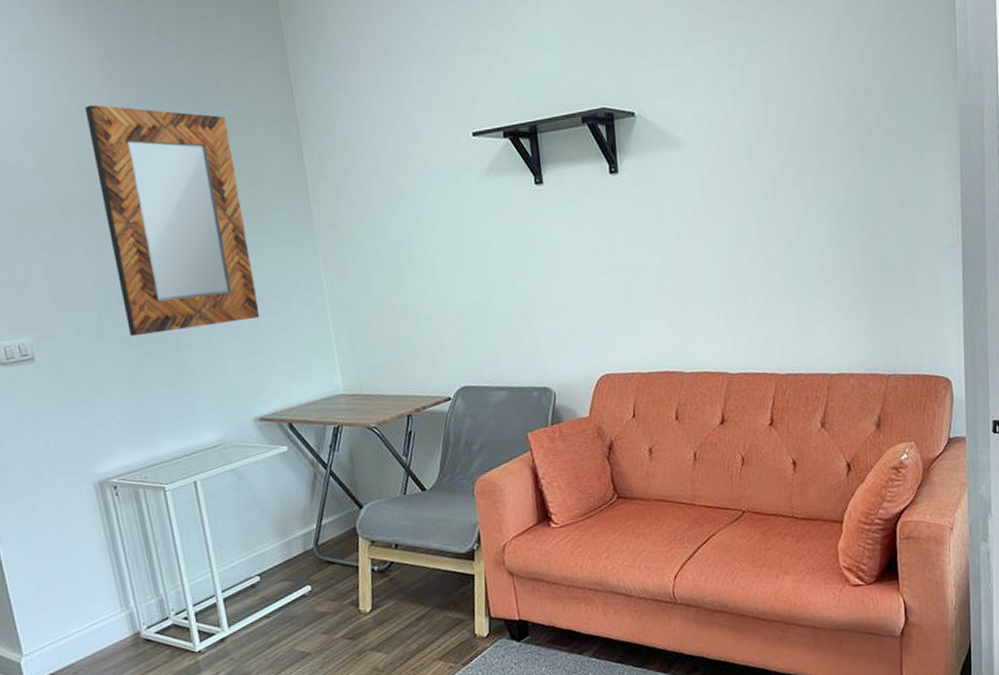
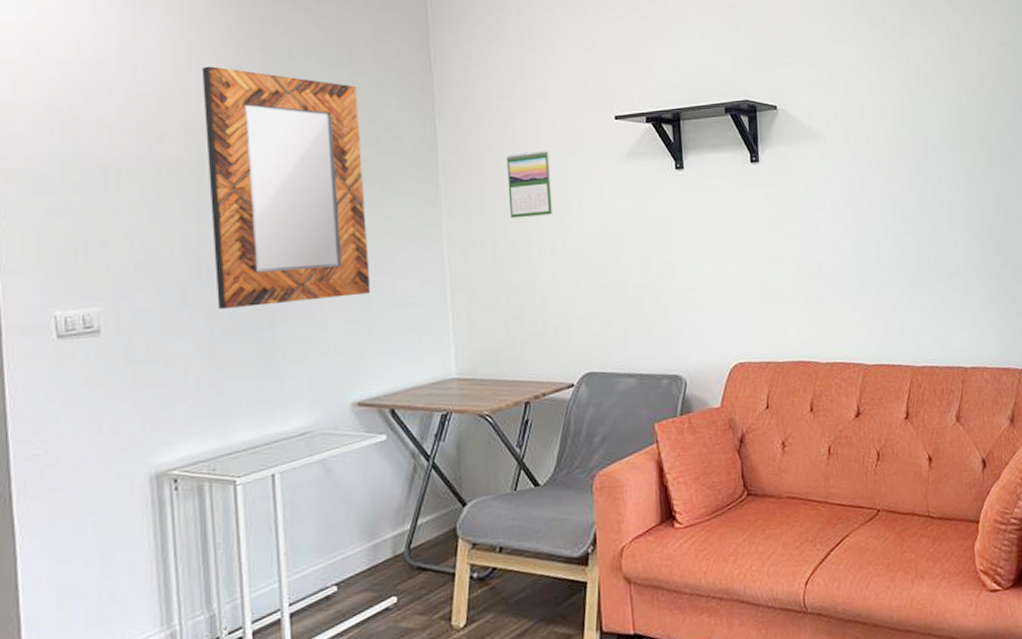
calendar: none [371,171,420,241] -> present [506,150,554,219]

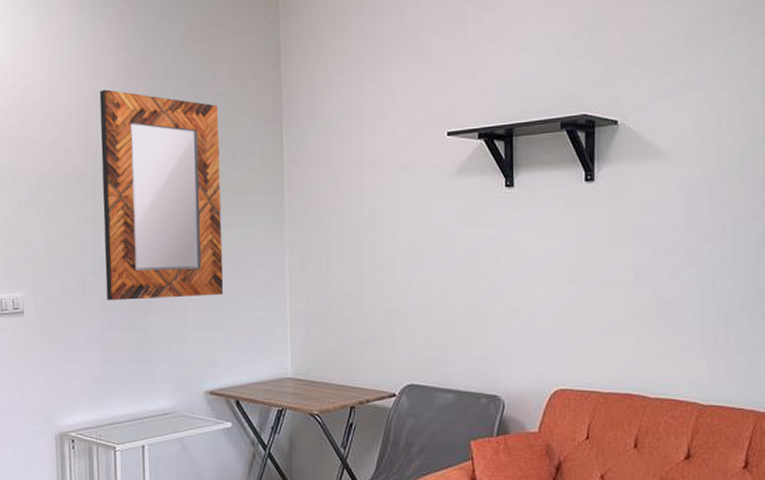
calendar: present [506,150,554,219] -> none [344,165,385,232]

